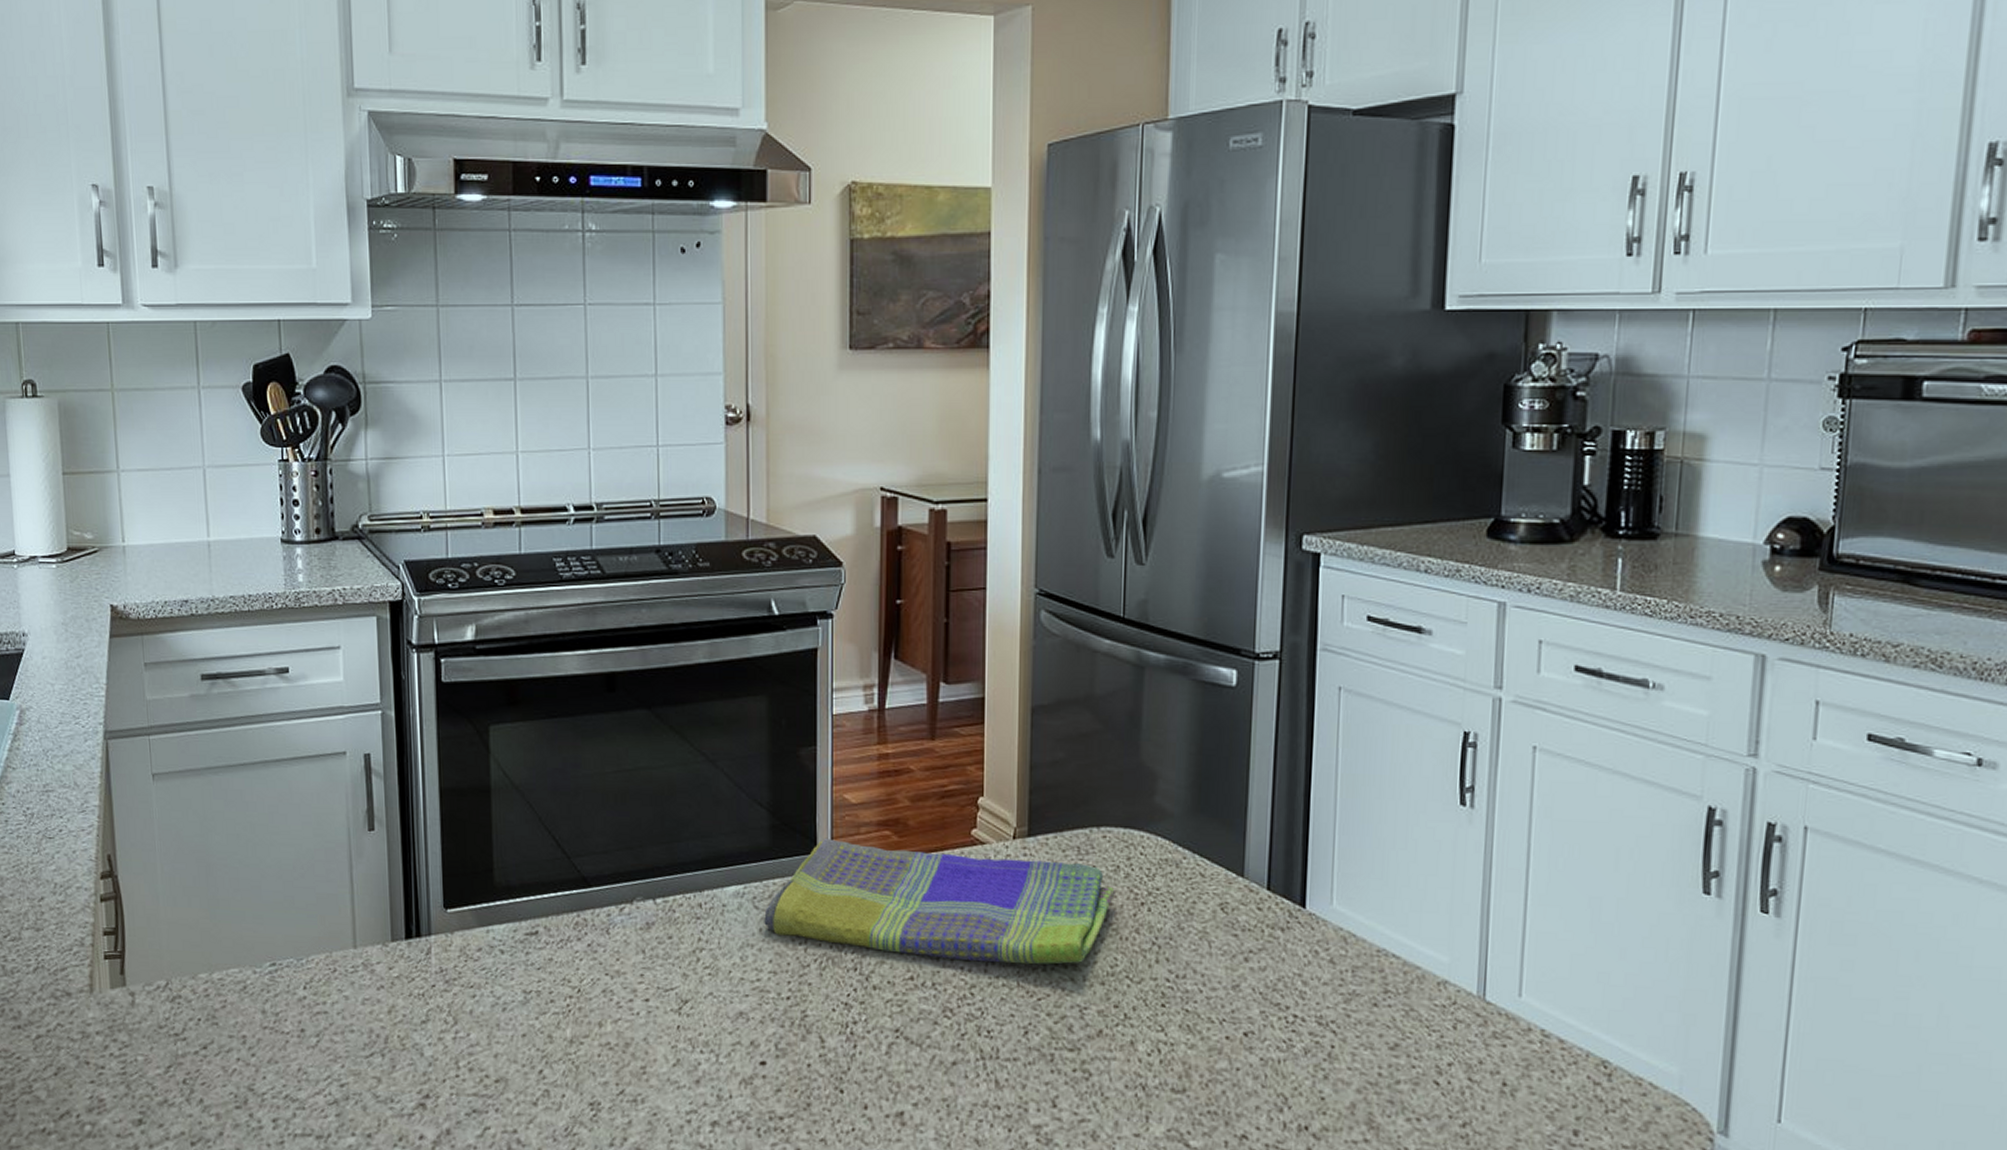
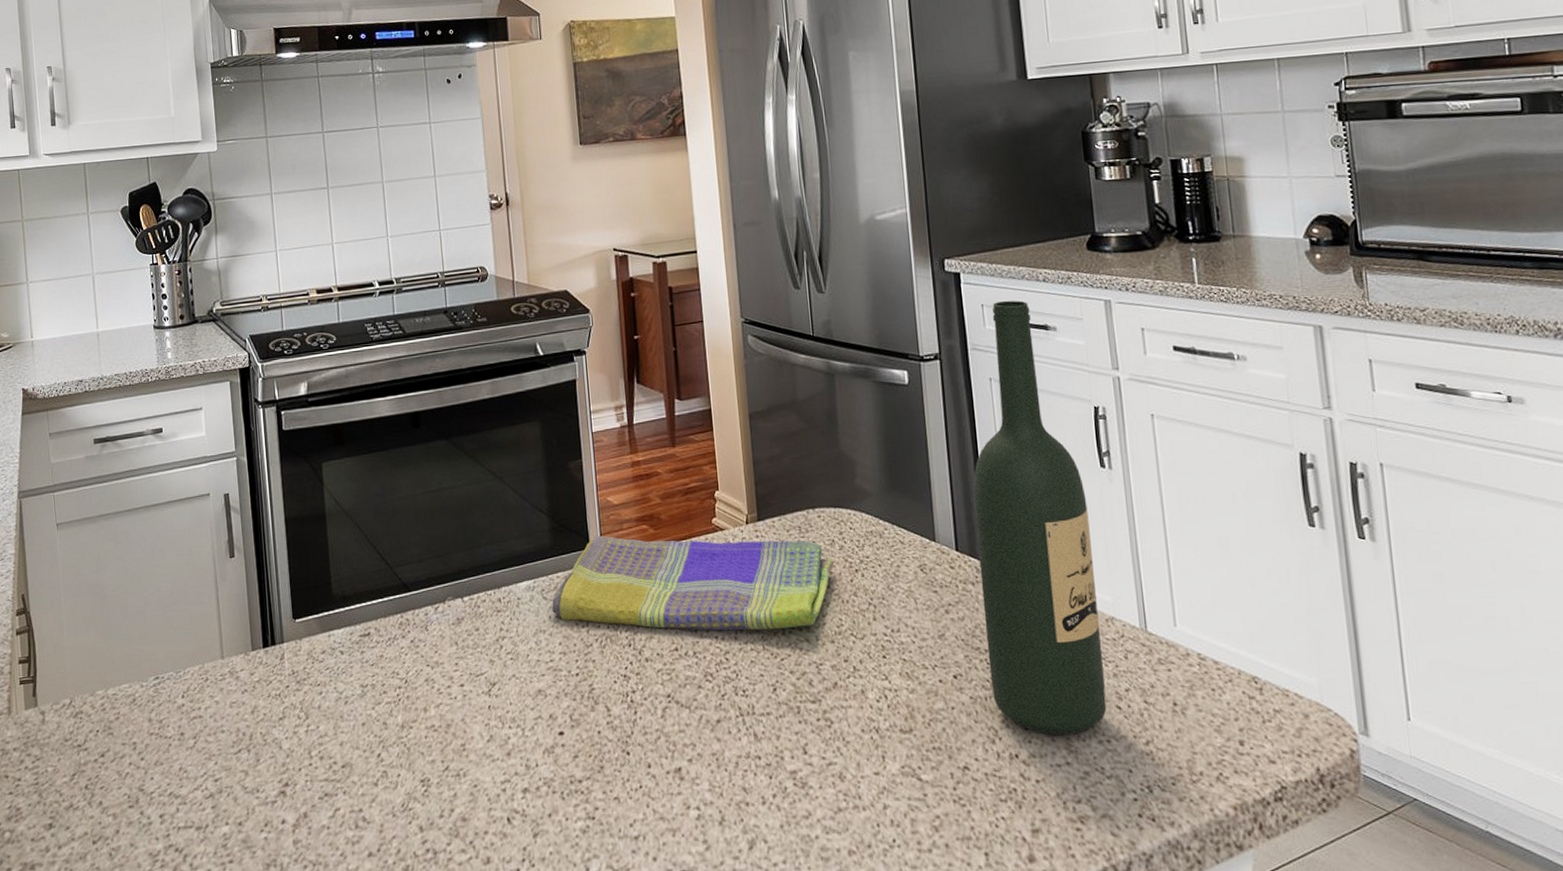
wine bottle: none [1287,592,1437,1110] -> present [973,300,1107,736]

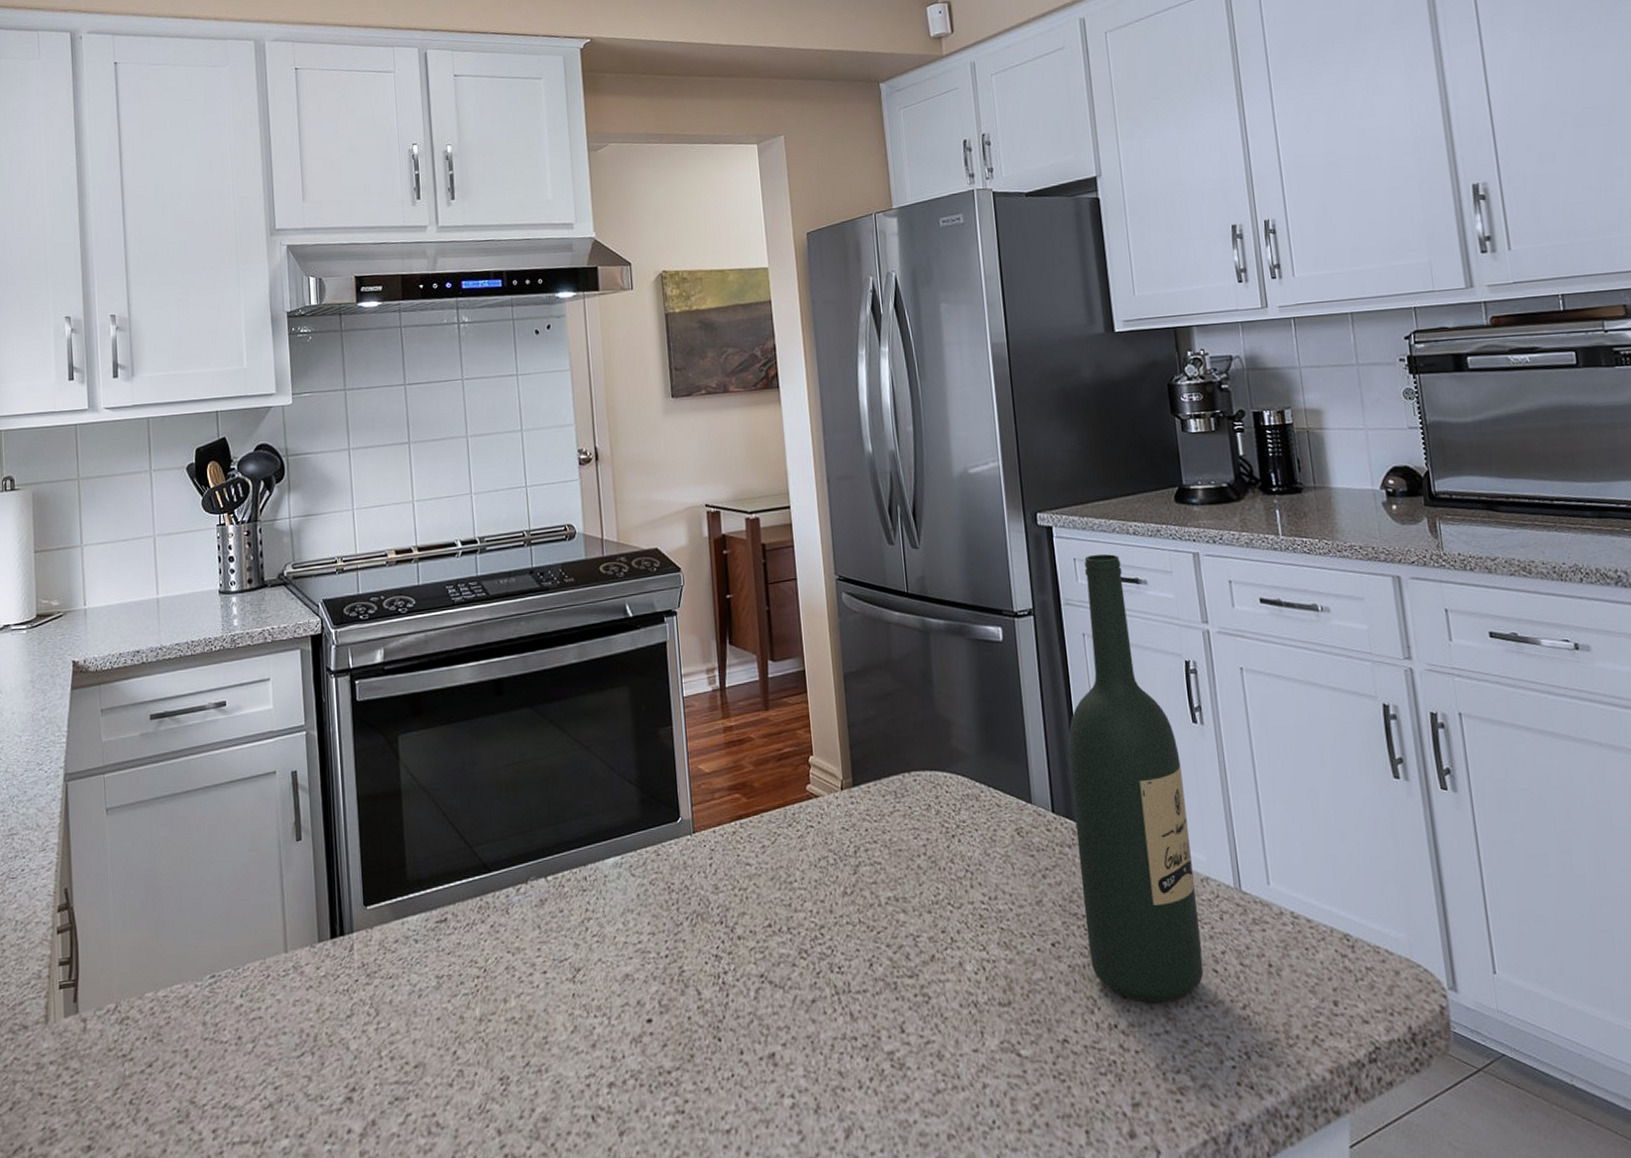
dish towel: present [552,535,834,631] -> none [640,805,930,904]

